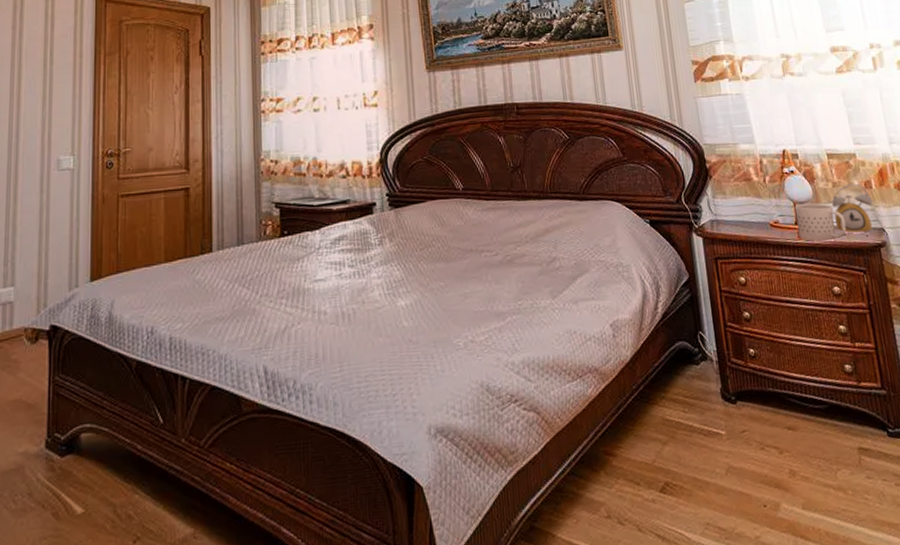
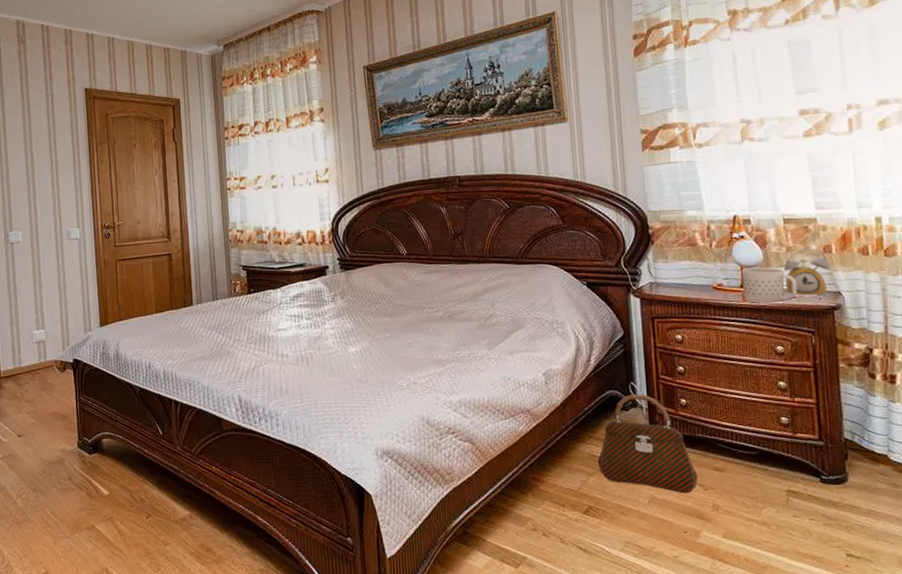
handbag: none [671,344,773,460] -> present [597,394,698,494]

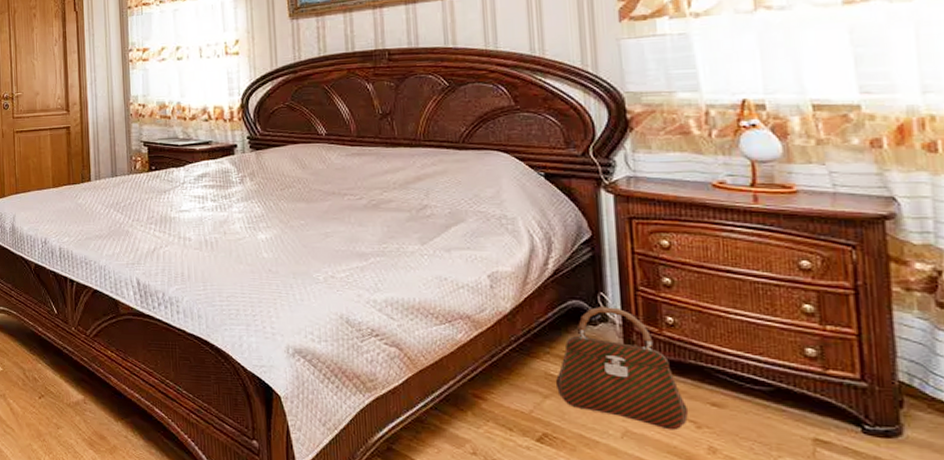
mug: present [741,267,797,304] -> none [752,163,831,208]
alarm clock: present [783,248,831,299] -> none [811,141,882,204]

